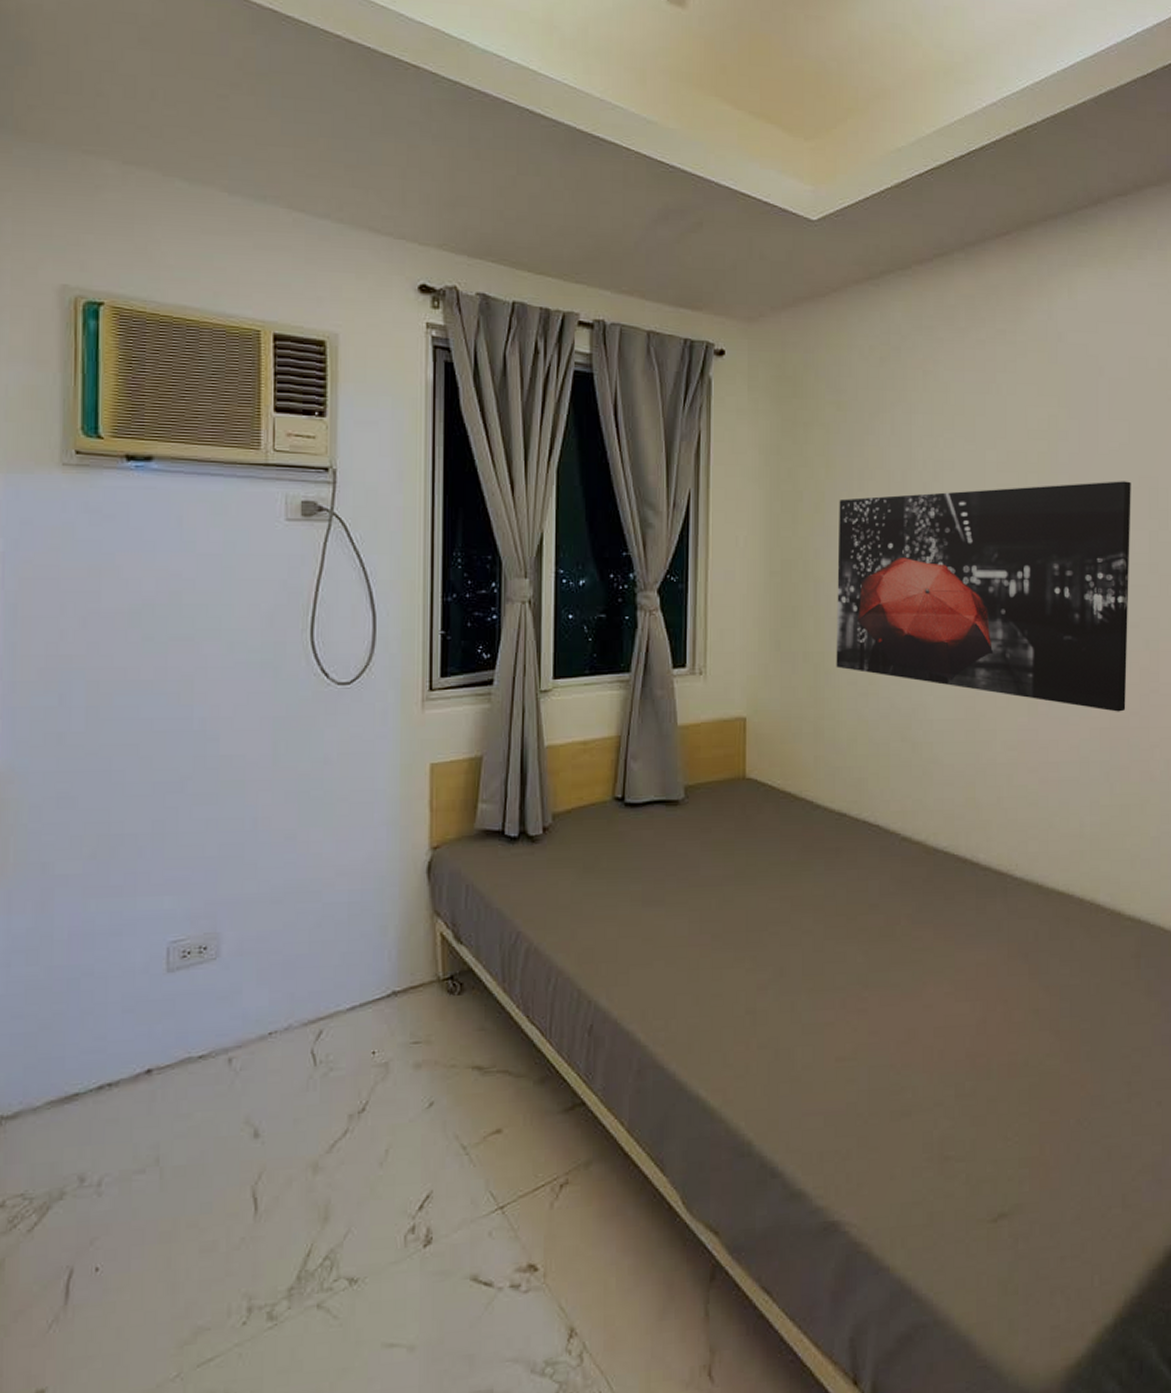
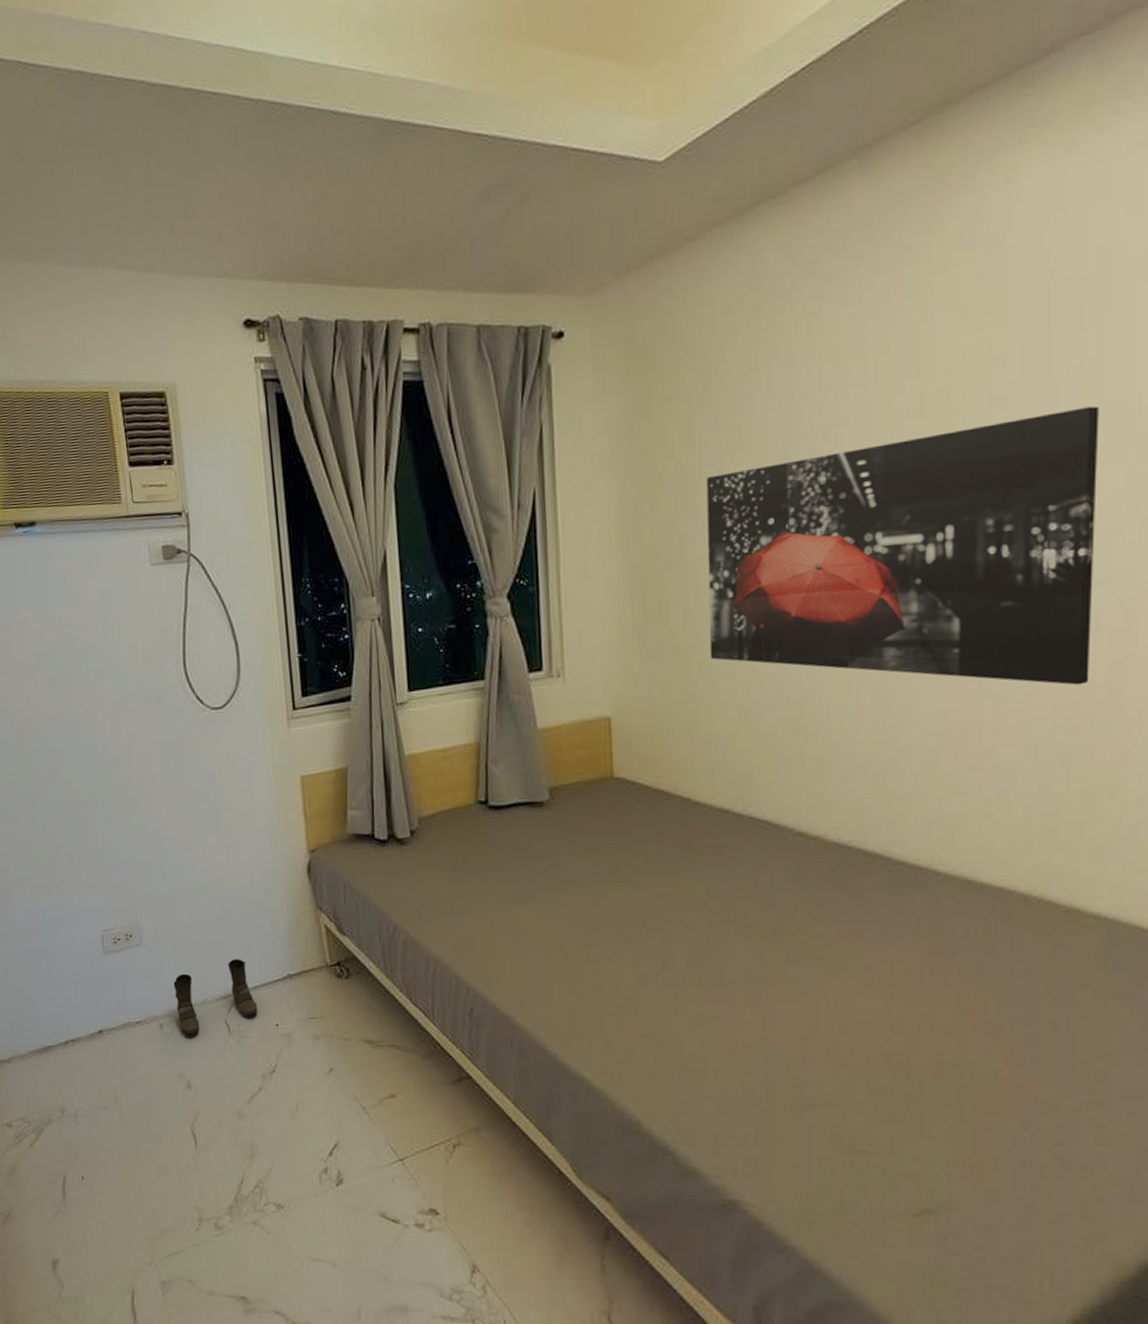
boots: none [252,974,352,1071] -> present [173,959,258,1036]

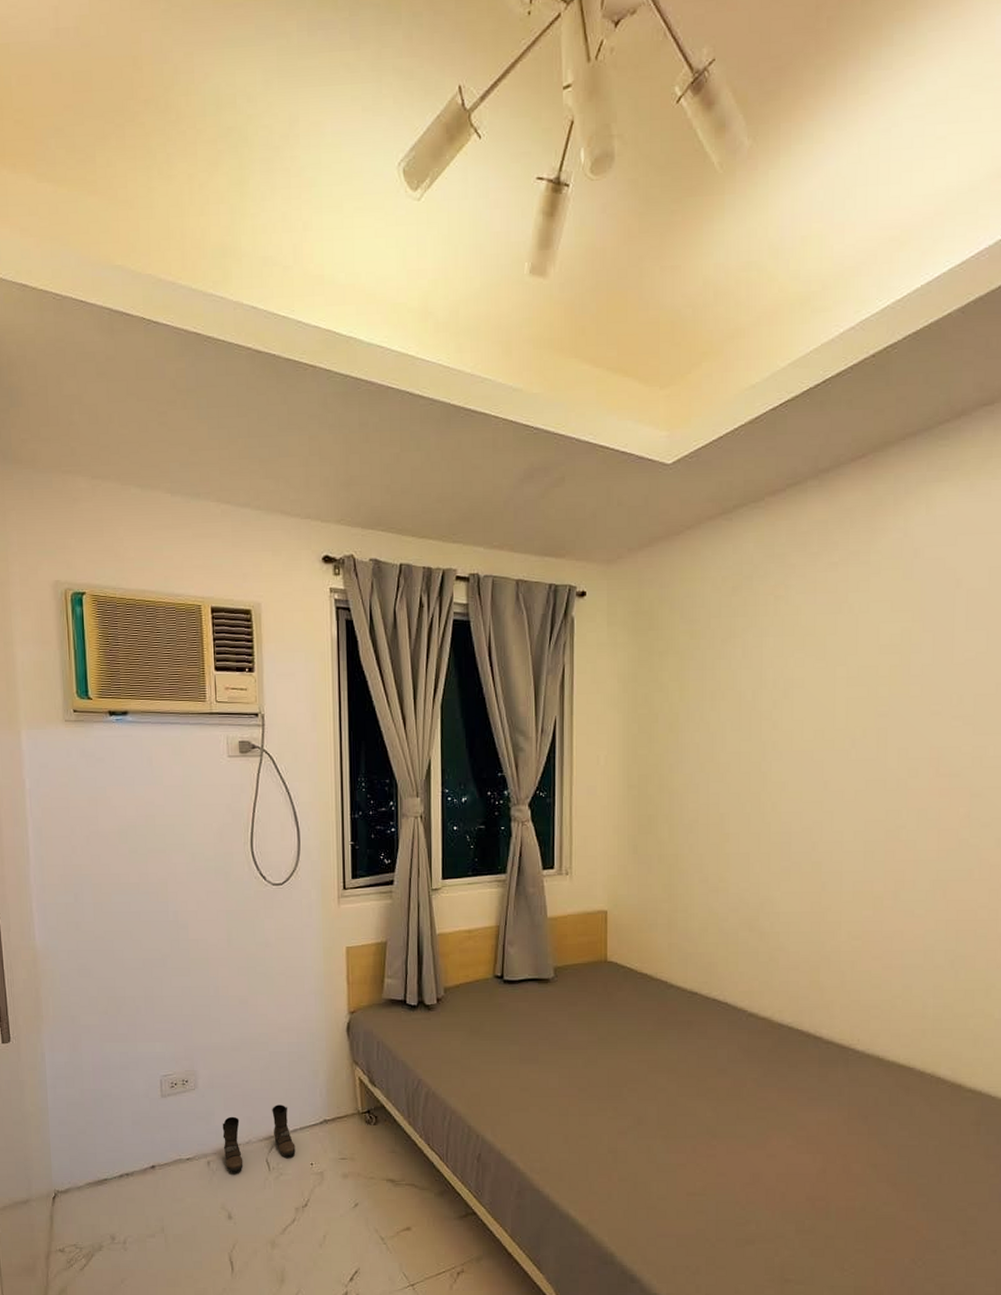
wall art: present [706,406,1099,686] -> none [688,688,987,906]

